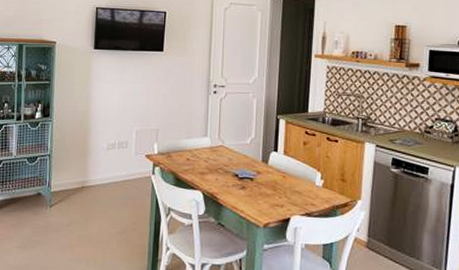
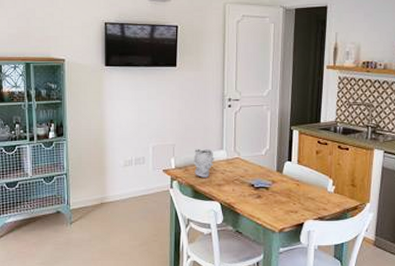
bust sculpture: none [176,135,199,165] -> present [193,149,216,178]

